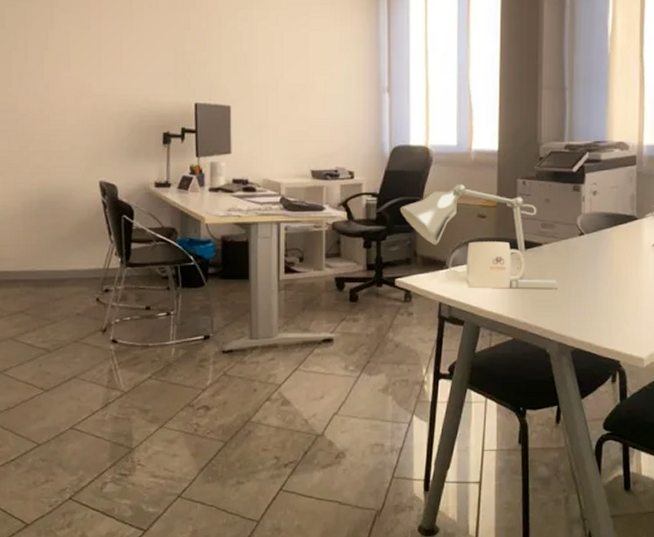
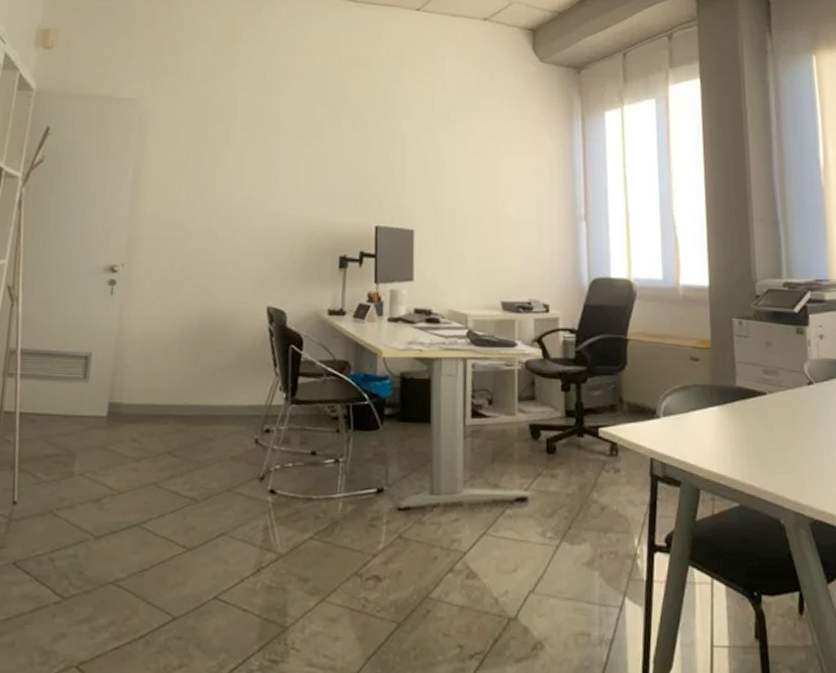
desk lamp: present [399,183,559,290] -> none [601,321,789,448]
mug: present [466,241,525,289] -> none [679,387,748,445]

